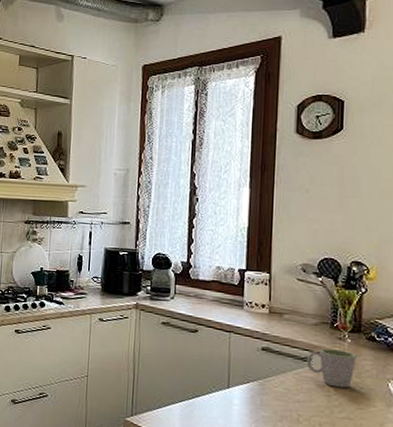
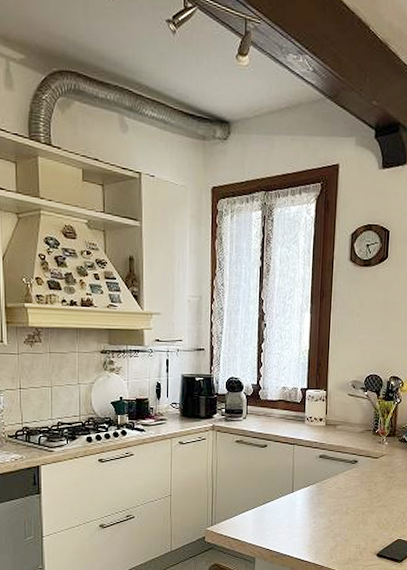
mug: present [306,348,356,388] -> none [354,452,391,482]

